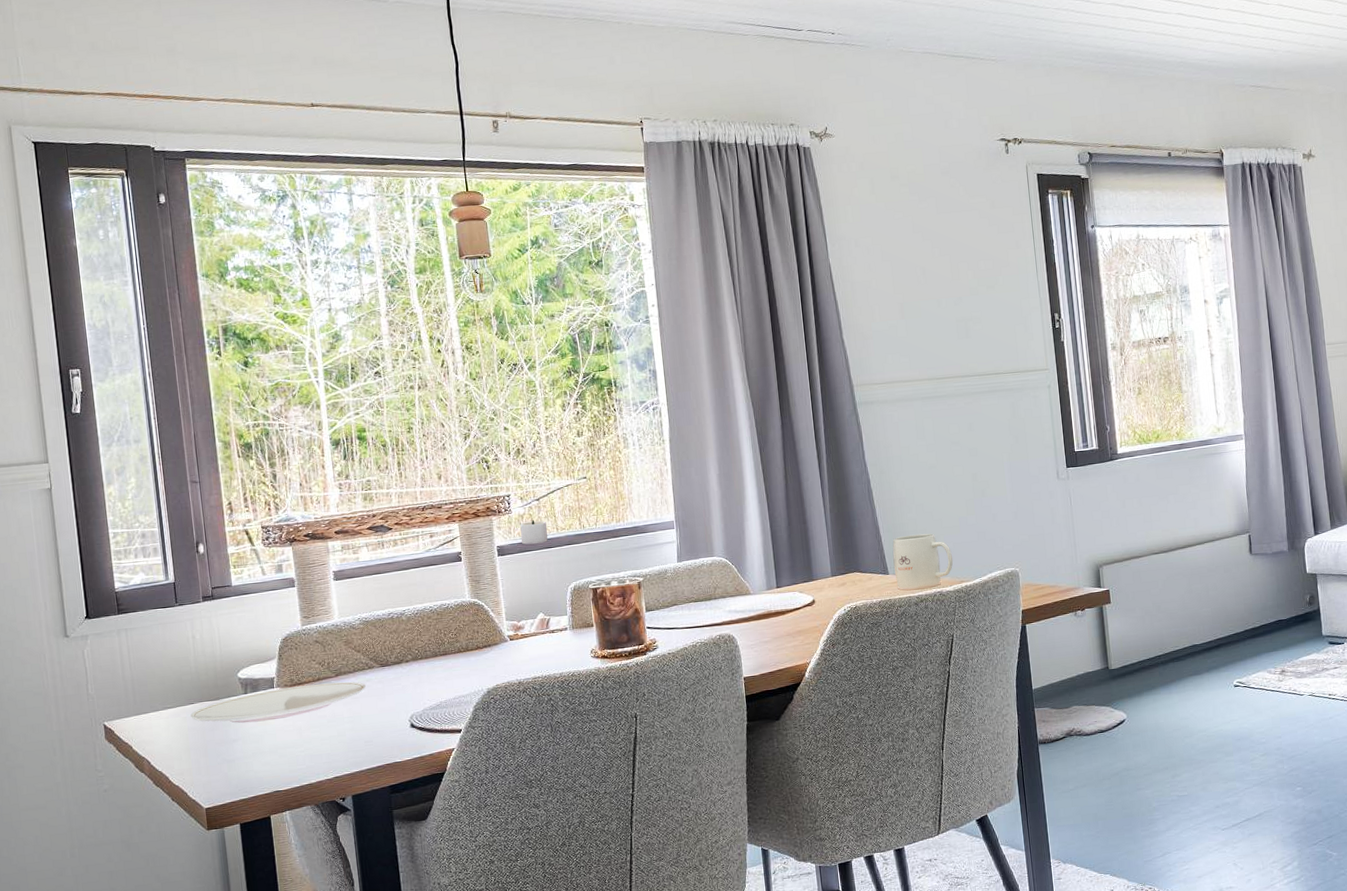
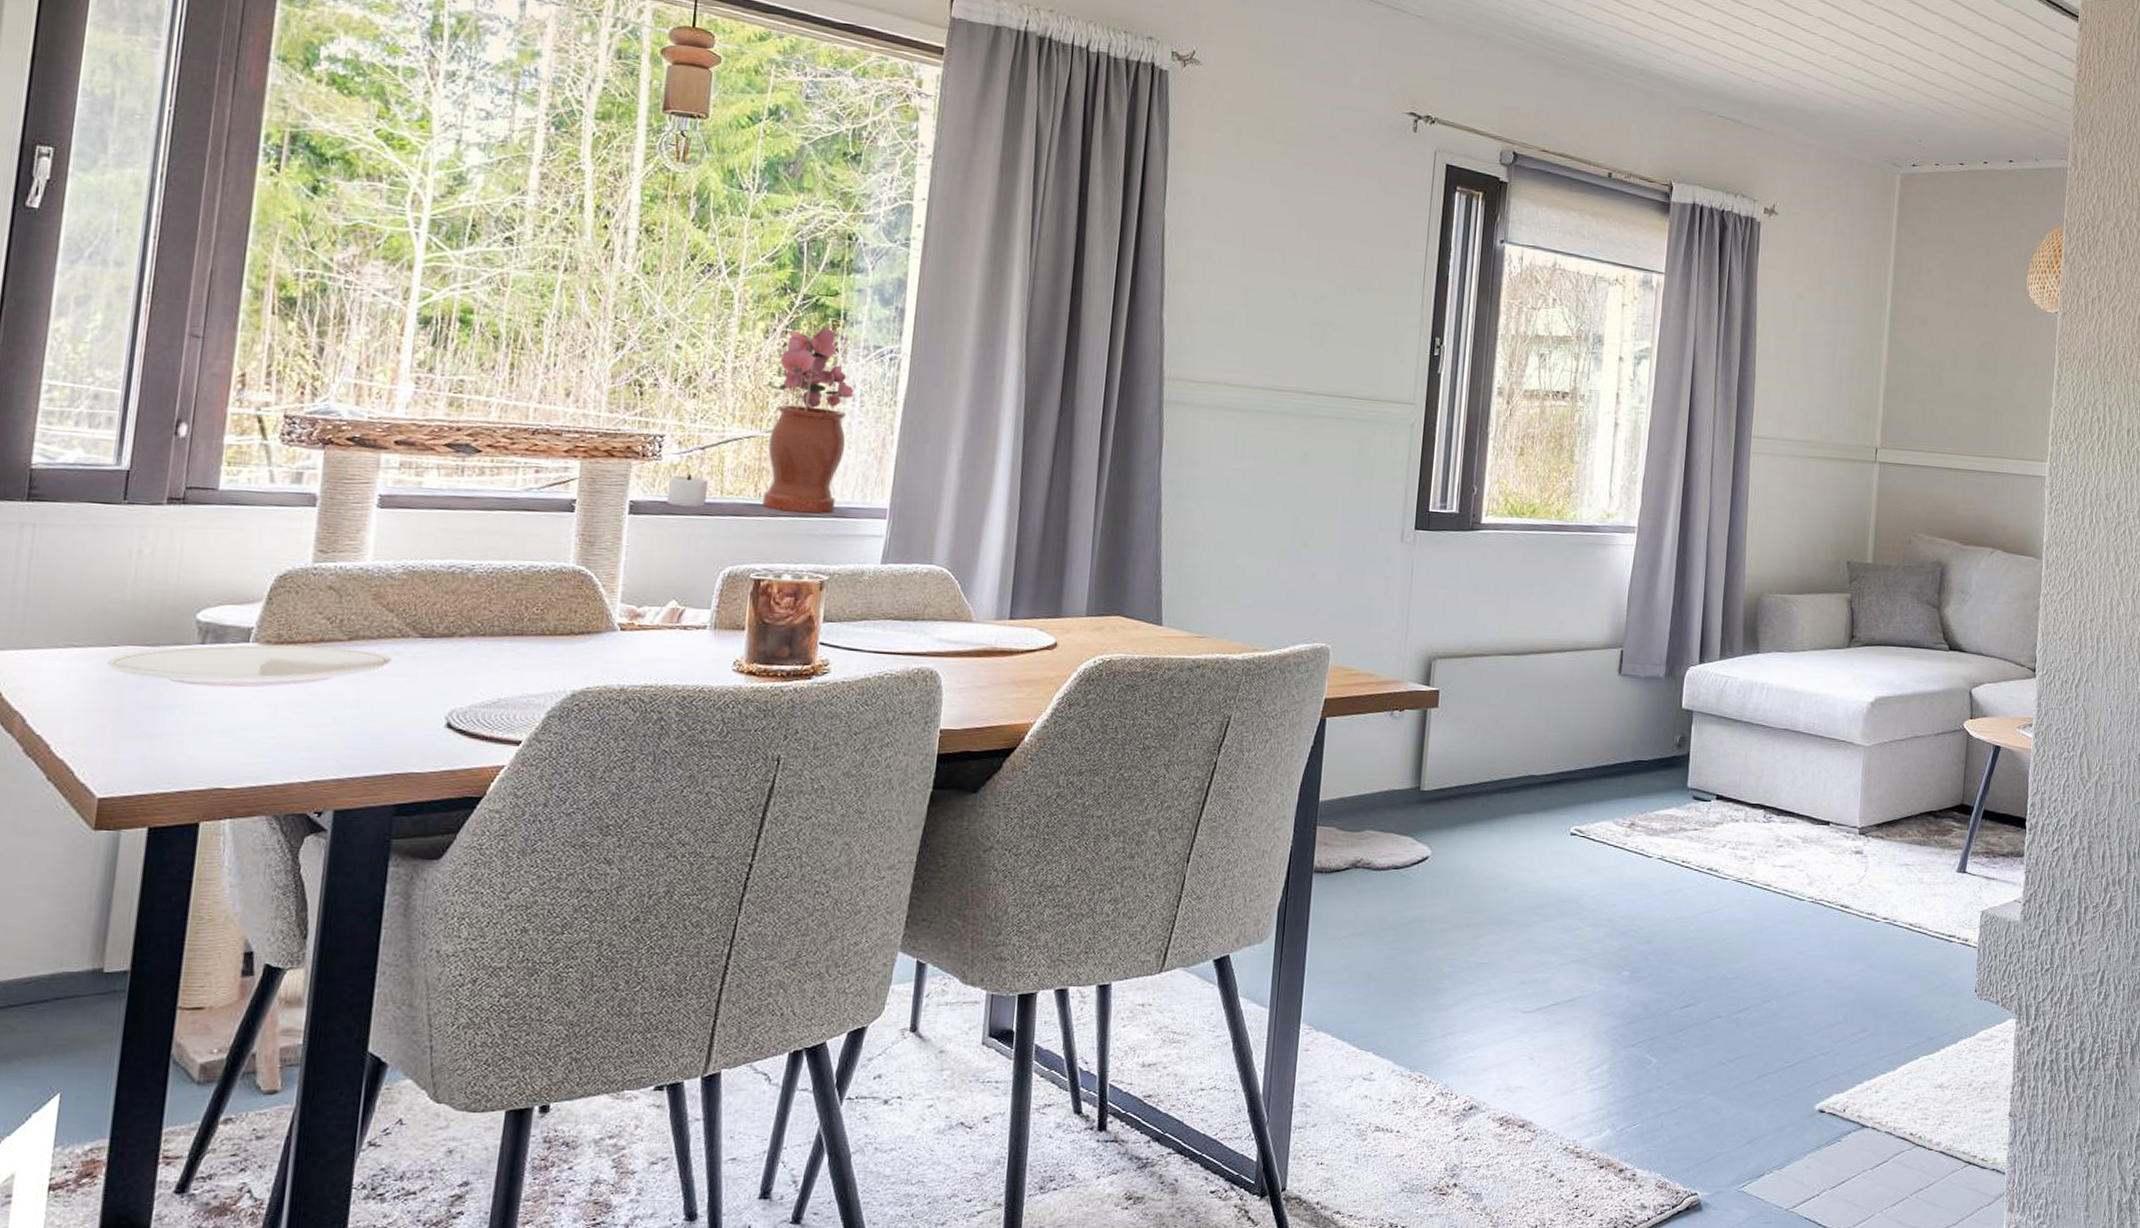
potted flower: none [571,395,637,536] -> present [762,327,854,515]
mug: present [892,533,953,591] -> none [1169,579,1250,653]

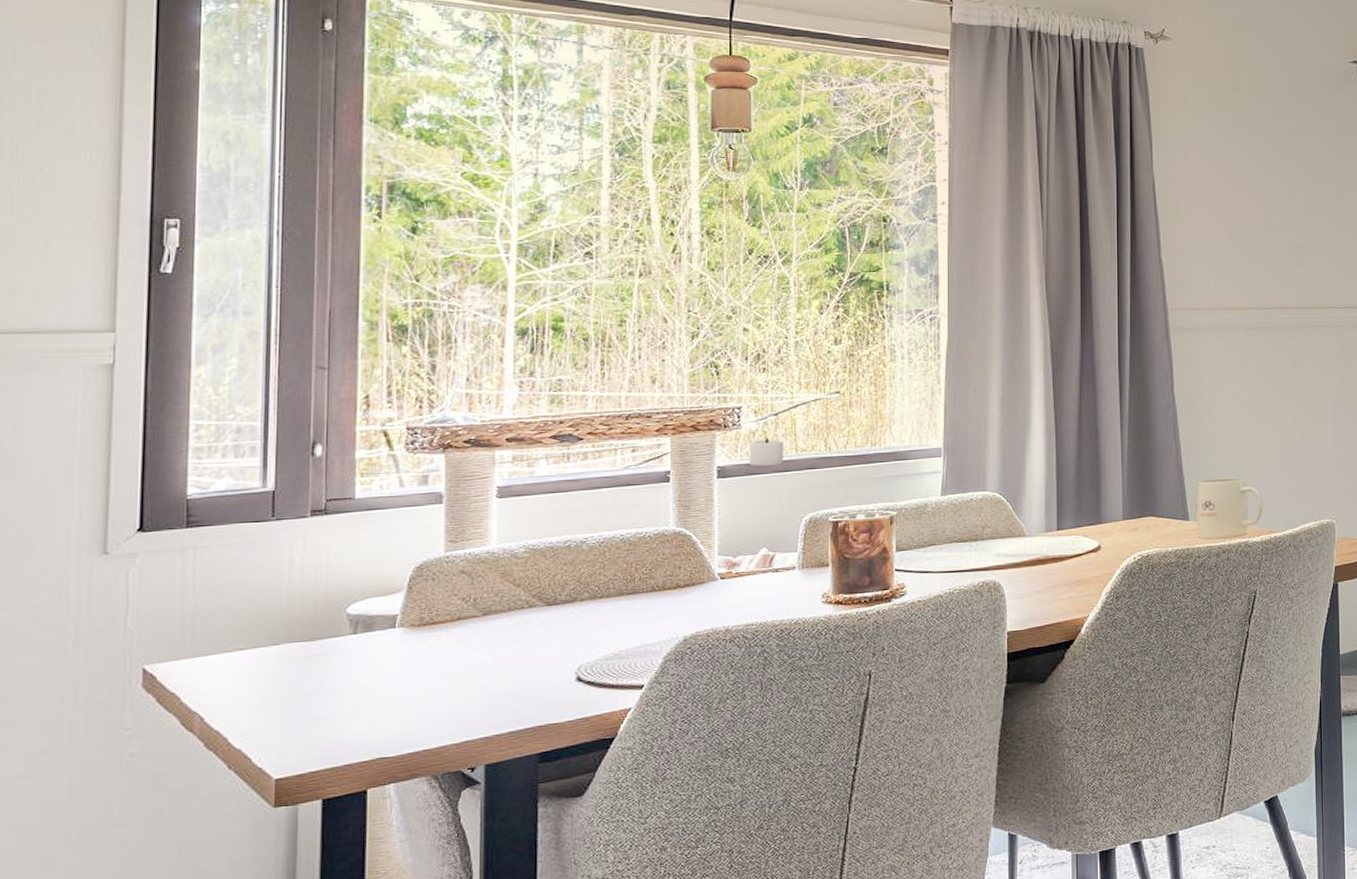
plate: present [107,644,392,688] -> none [272,622,522,671]
potted flower: present [762,327,854,515] -> none [825,299,902,461]
mug: none [1169,579,1250,653] -> present [1195,476,1264,540]

